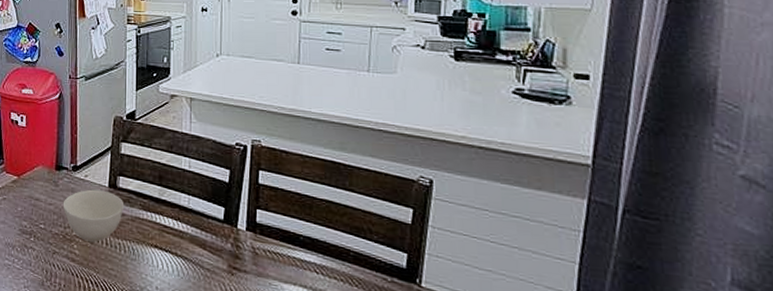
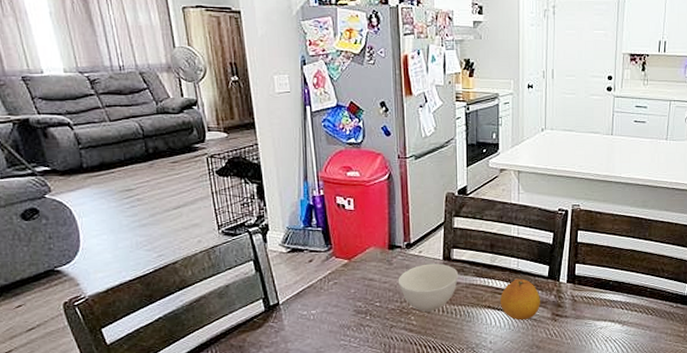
fruit: none [168,218,214,268] -> present [499,278,540,321]

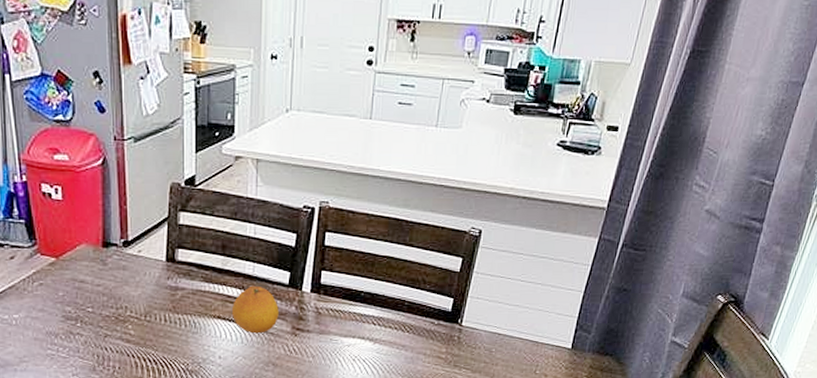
bowl: present [398,263,458,312] -> none [113,265,183,320]

